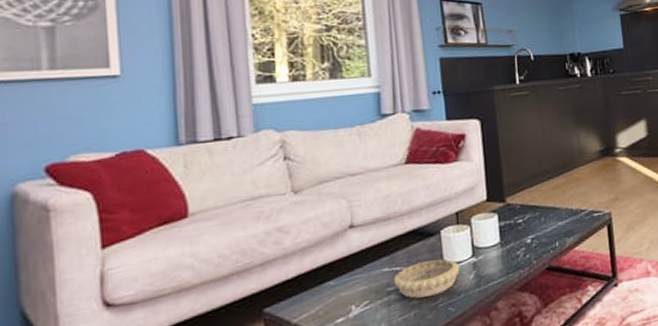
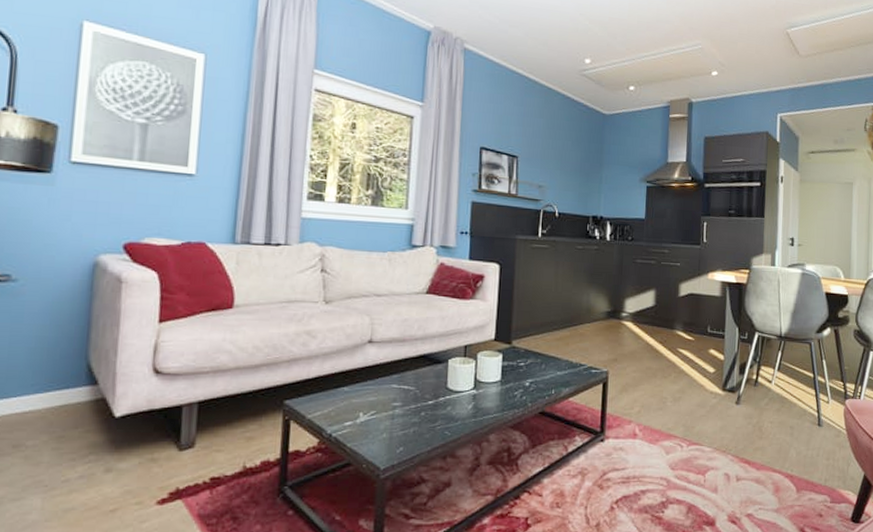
decorative bowl: present [394,259,460,299] -> none [400,385,461,417]

